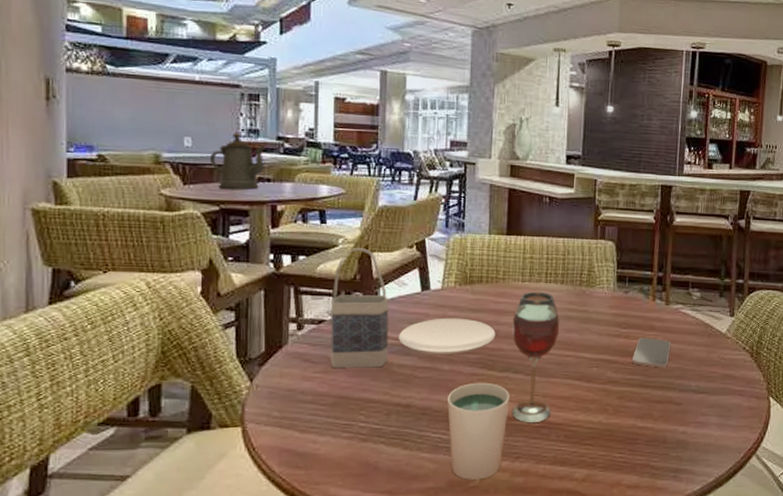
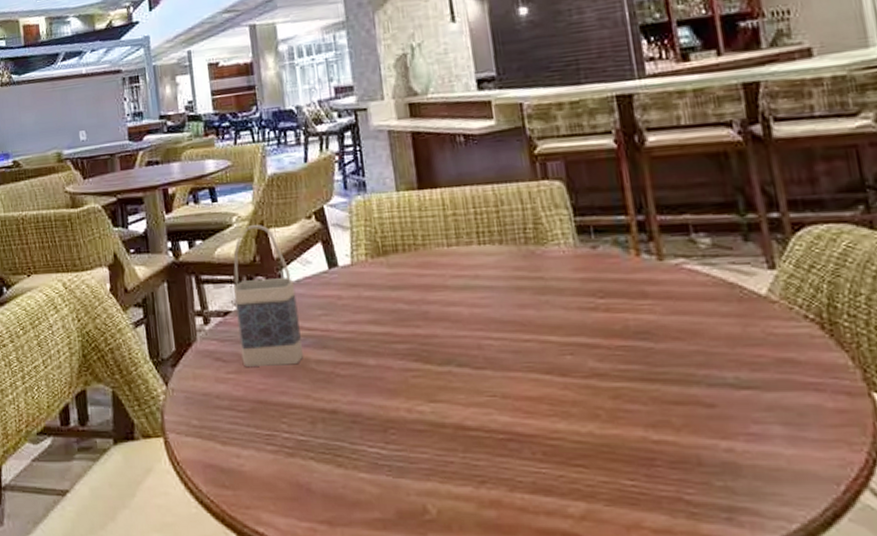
coffee pot: present [209,133,266,191] -> none [102,119,152,180]
plate: present [398,318,496,354] -> none [311,298,426,346]
cup: present [447,382,510,480] -> none [378,380,463,511]
wineglass: present [512,292,560,422] -> none [443,257,518,433]
smartphone: present [632,338,671,368] -> none [622,309,681,352]

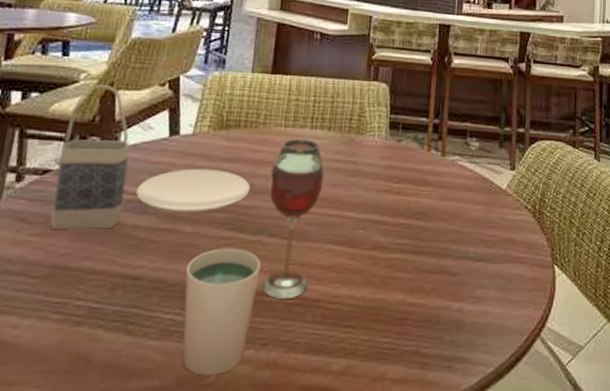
plate: none [311,298,426,346] -> present [136,168,251,213]
cup: none [378,380,463,511] -> present [182,248,262,376]
wineglass: none [443,257,518,433] -> present [262,139,325,299]

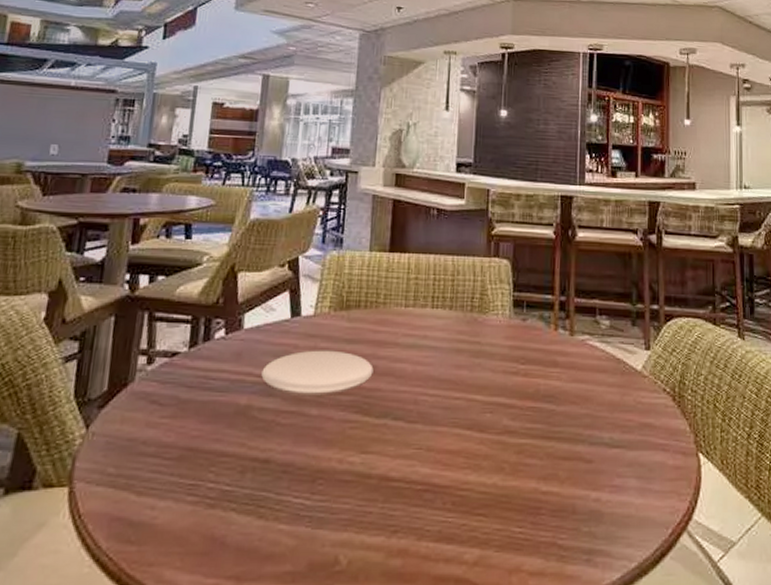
bag: present [50,85,131,229] -> none [180,267,254,412]
cup: present [182,248,262,376] -> none [313,431,388,562]
wineglass: present [262,139,325,299] -> none [390,319,448,484]

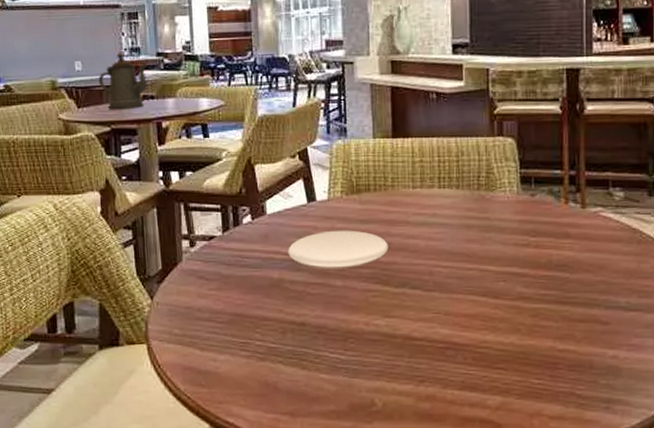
coffee pot: none [73,140,135,202] -> present [98,53,147,110]

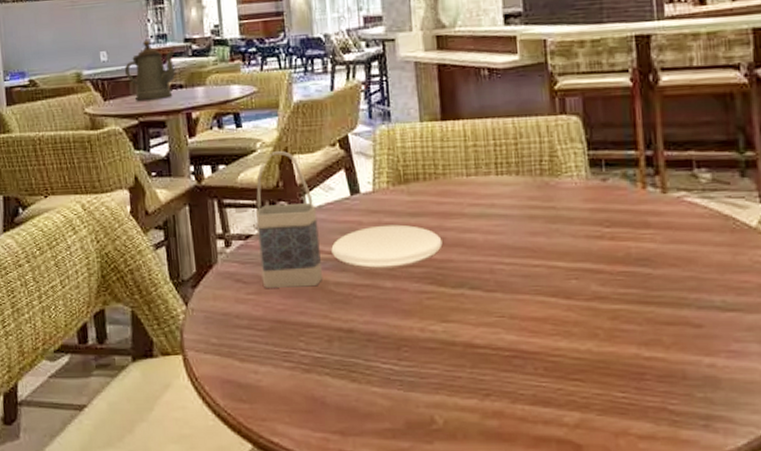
bag: none [220,161,279,285] -> present [256,151,322,288]

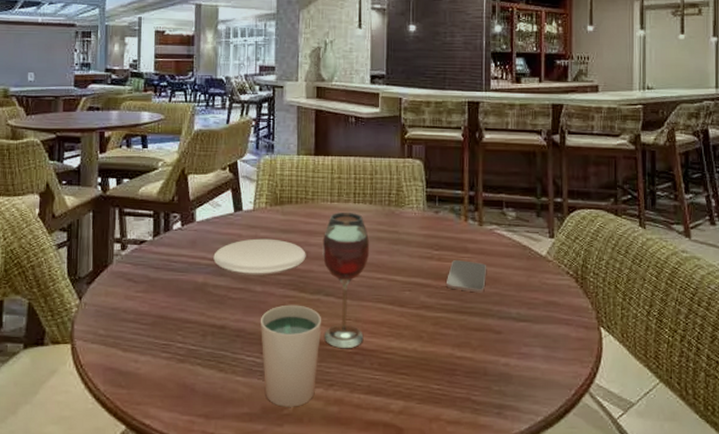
coffee pot: present [124,40,175,102] -> none [48,67,96,119]
bag: present [256,151,322,288] -> none [150,171,204,288]
cup: none [393,301,469,421] -> present [260,304,322,407]
wineglass: none [460,187,523,351] -> present [322,213,370,348]
smartphone: none [624,238,677,278] -> present [447,260,487,293]

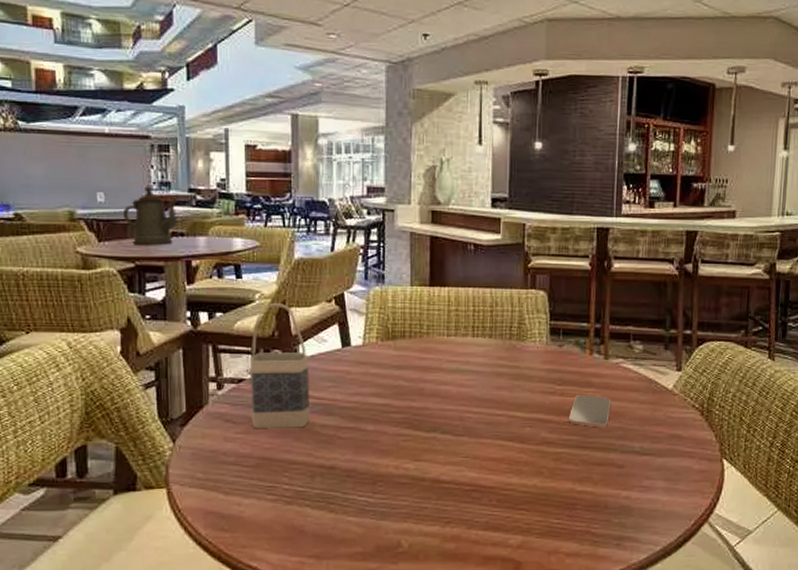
coffee pot: none [48,67,96,119] -> present [122,186,178,246]
bag: none [150,171,204,288] -> present [250,303,309,428]
plate: present [213,238,306,276] -> none [320,375,421,414]
cup: present [260,304,322,407] -> none [372,443,438,545]
wineglass: present [322,213,370,348] -> none [438,347,489,485]

